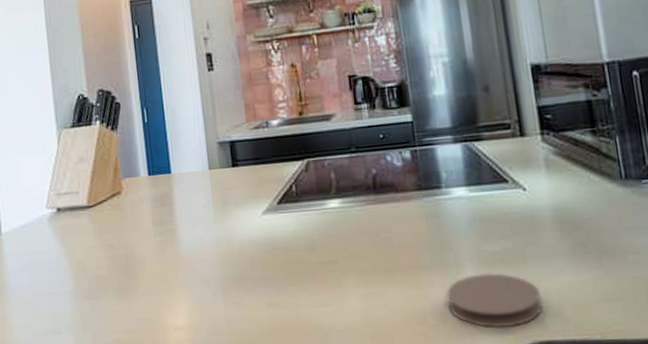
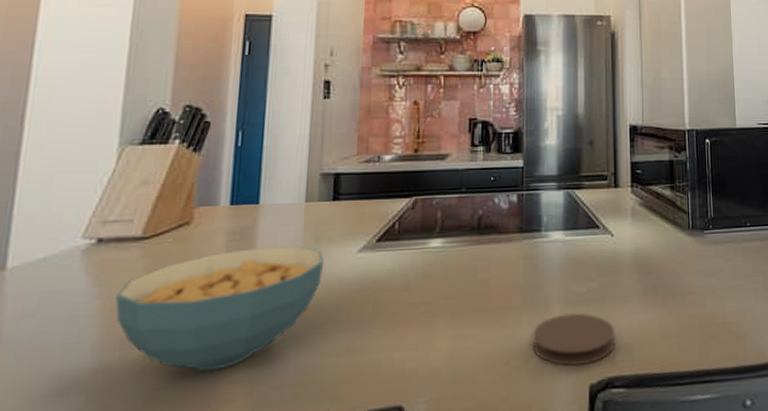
cereal bowl: none [79,210,235,319] -> present [115,246,325,372]

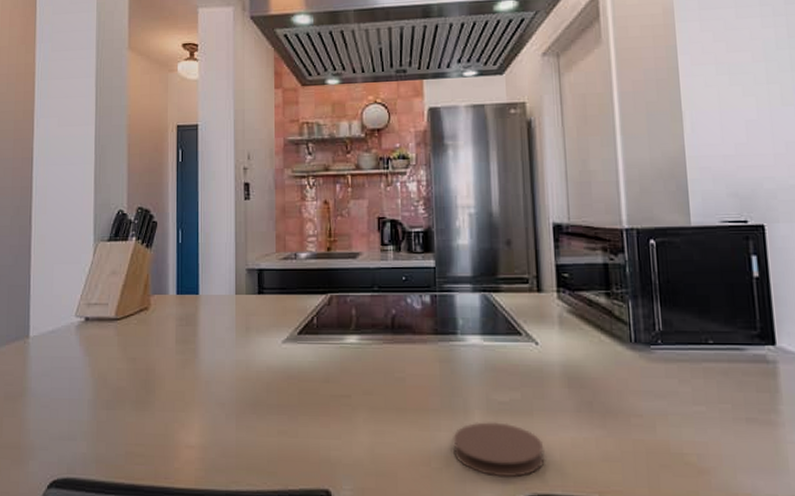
cereal bowl: present [115,246,325,372] -> none [101,333,255,436]

